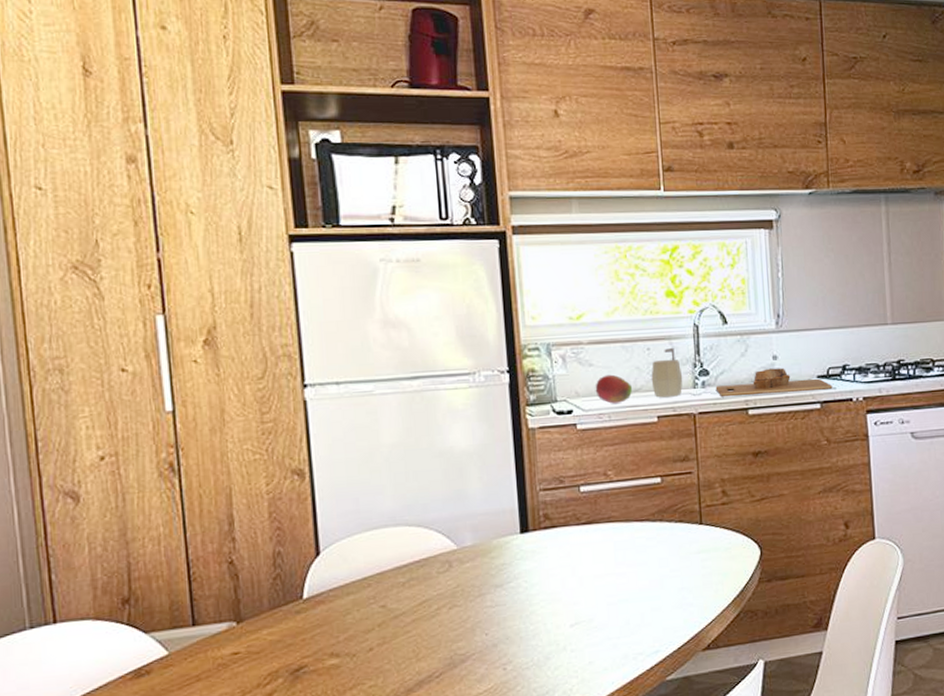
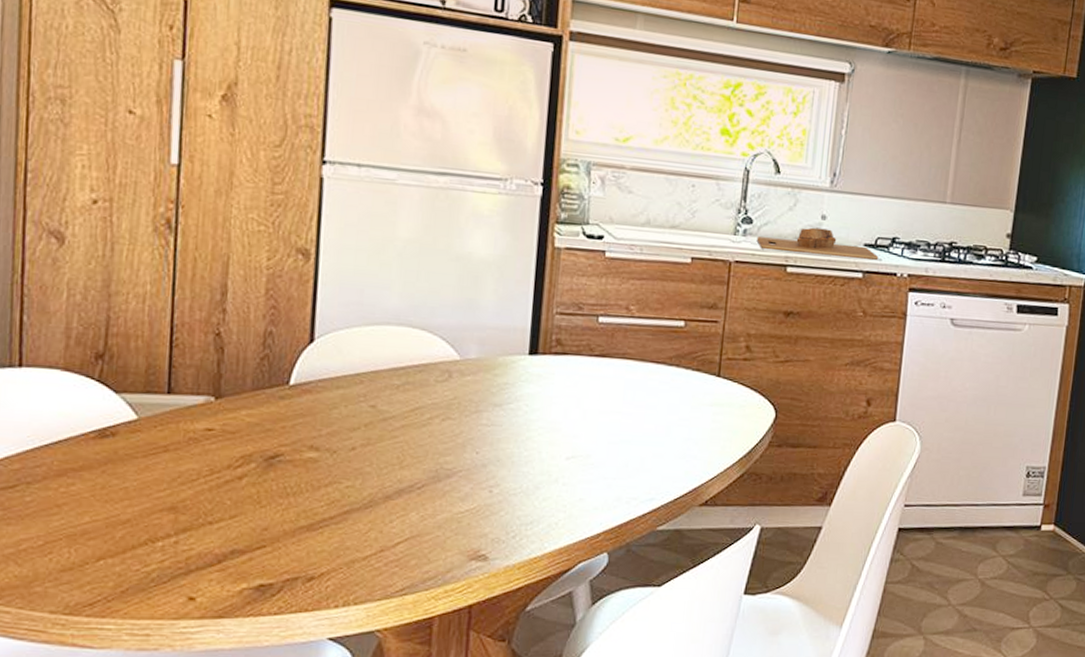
fruit: present [595,374,633,404] -> none [630,205,671,237]
soap dispenser: present [651,347,683,398] -> none [691,188,725,241]

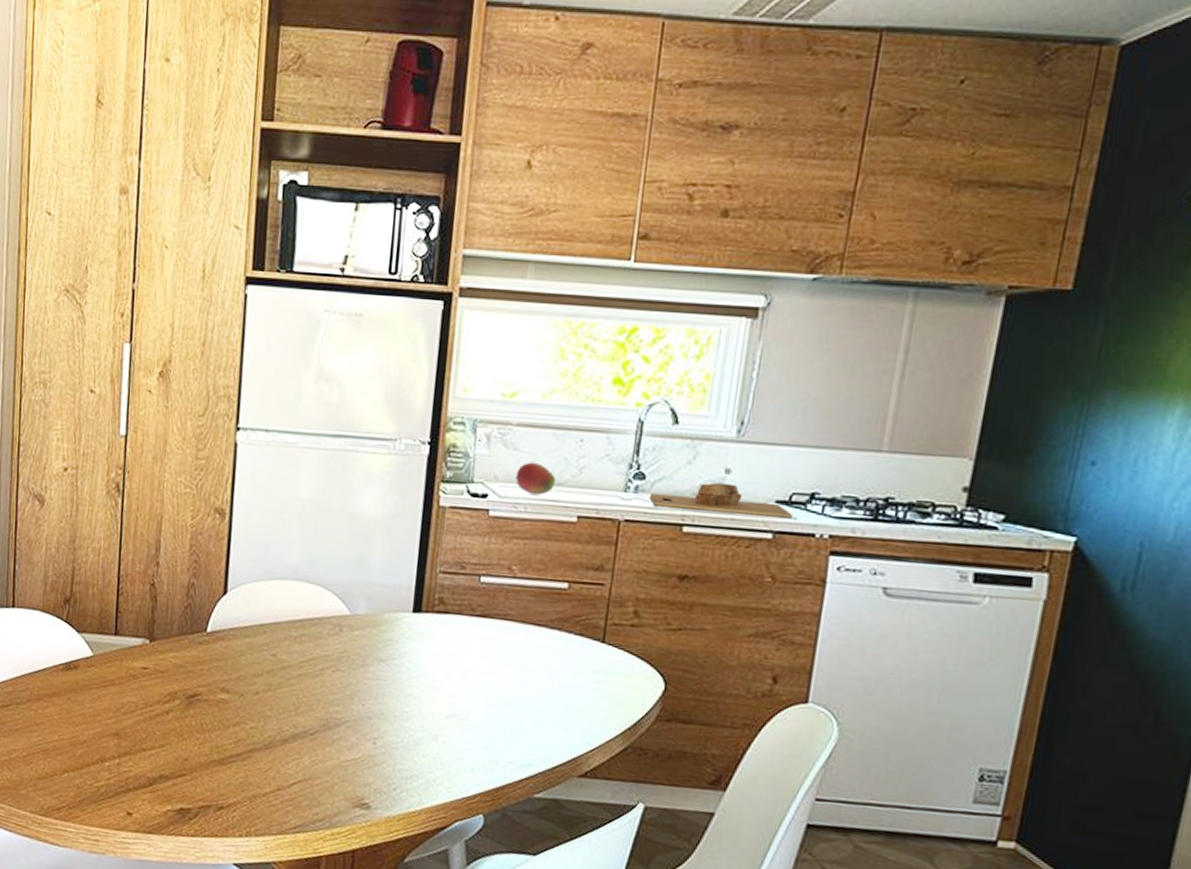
fruit: none [630,205,671,237] -> present [515,462,557,495]

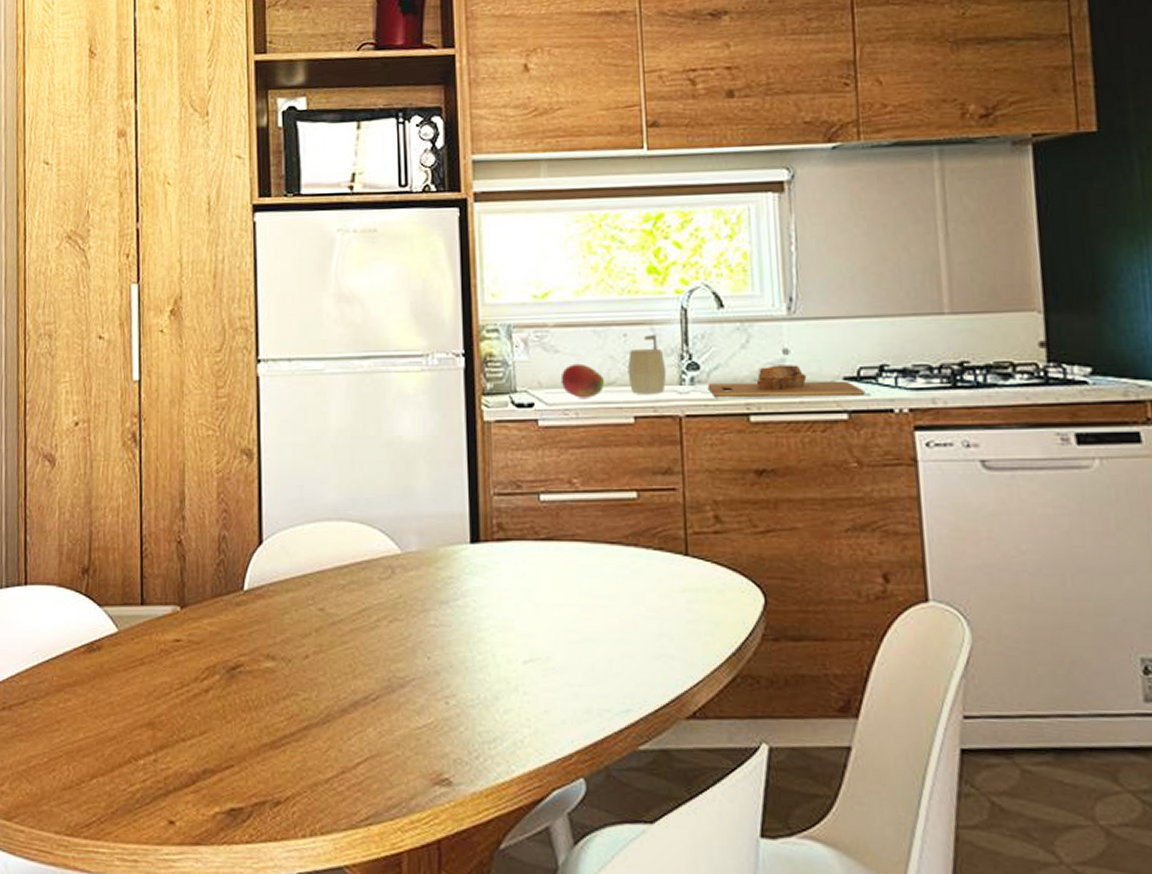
soap dispenser: none [578,442,615,498] -> present [627,334,667,394]

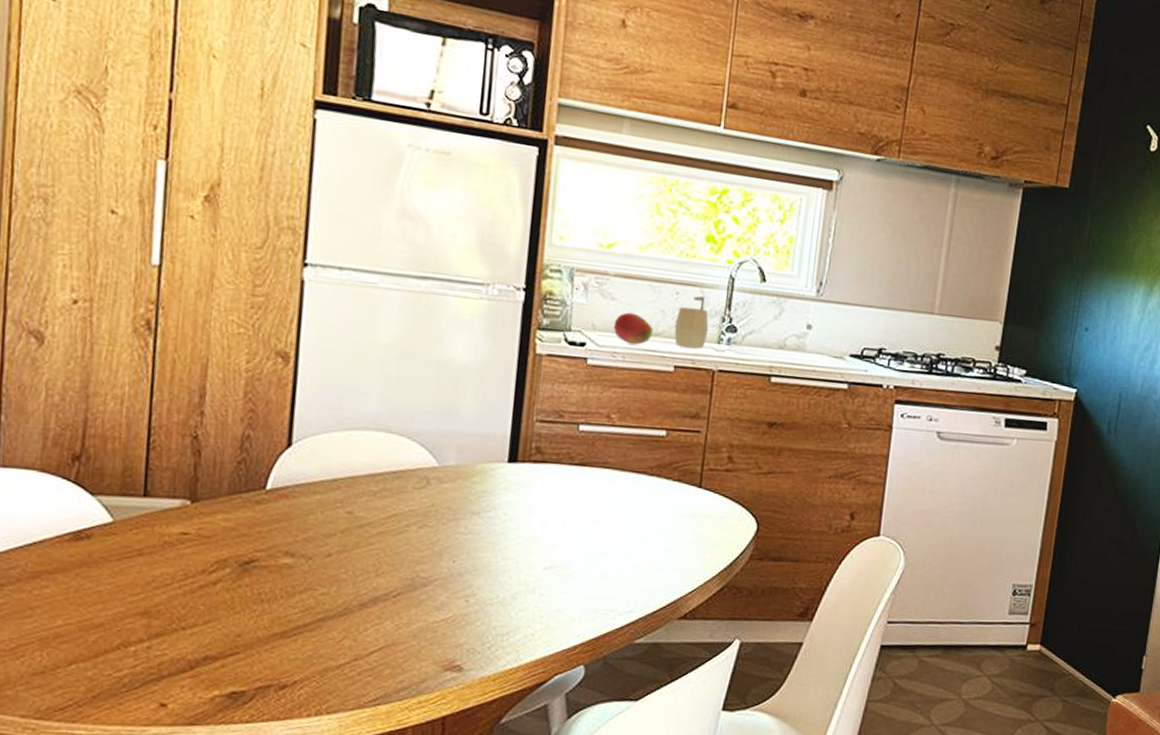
cutting board: present [707,365,866,398] -> none [740,337,865,372]

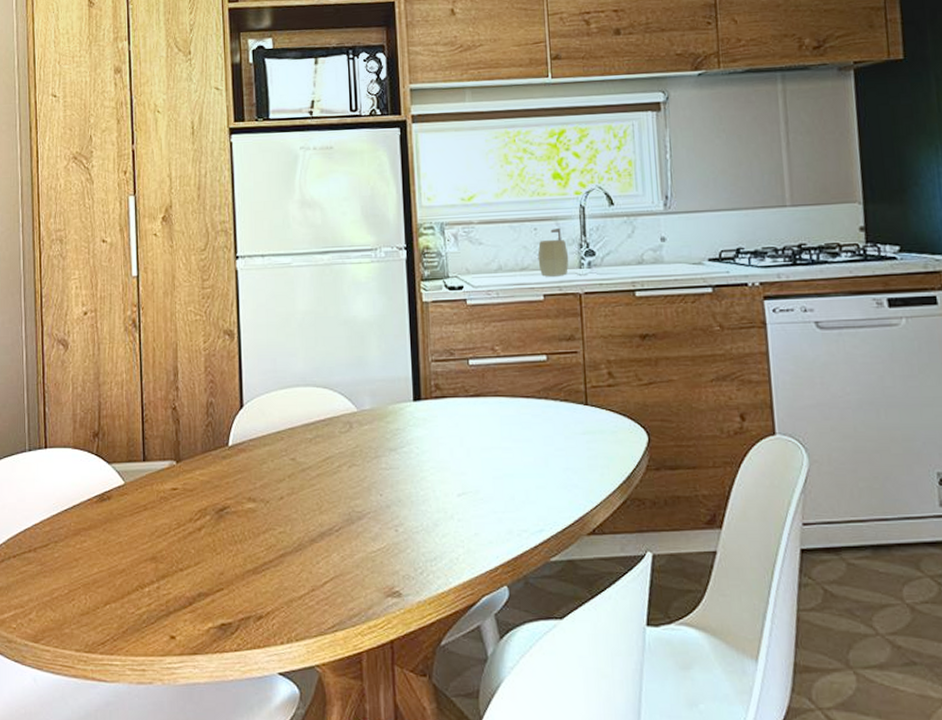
fruit: present [613,312,654,345] -> none [484,253,520,281]

